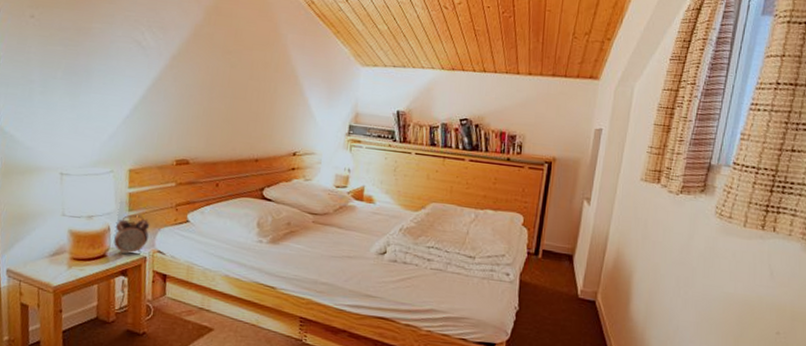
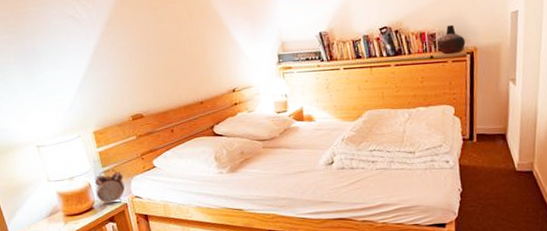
vase: none [516,129,545,161] -> present [438,24,466,55]

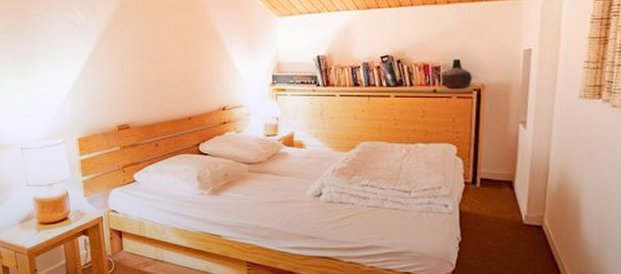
alarm clock: present [95,169,125,206] -> none [73,179,103,217]

